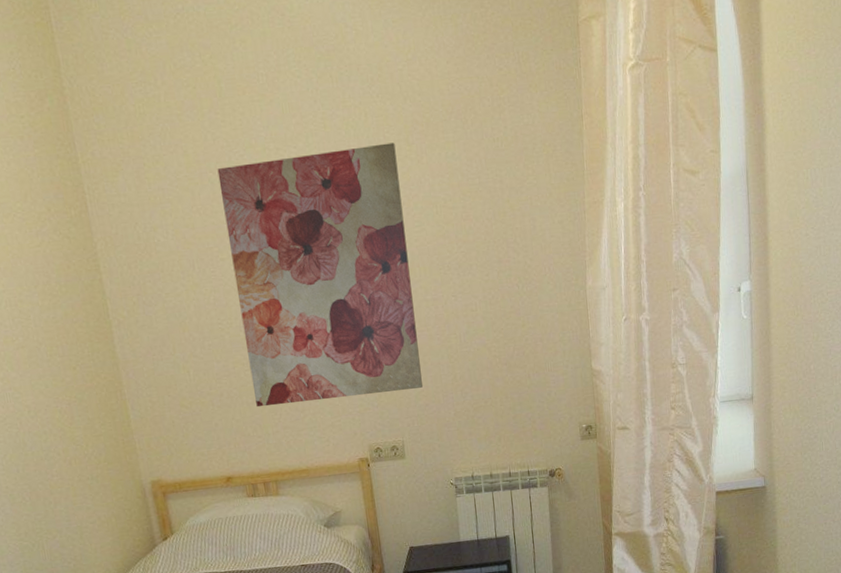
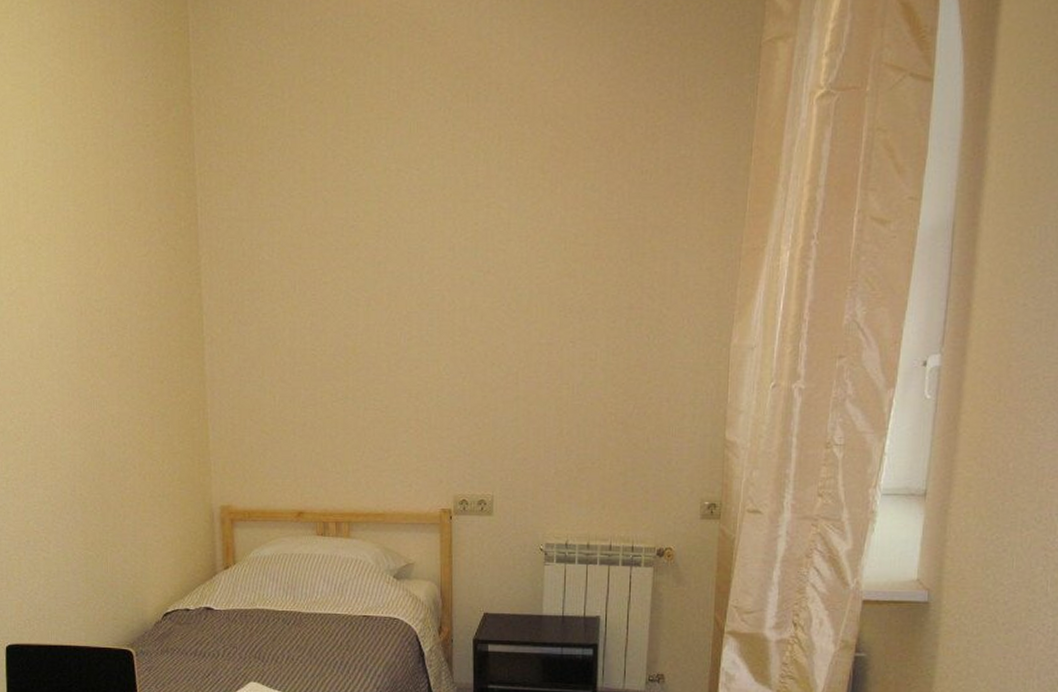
wall art: present [217,142,424,408] -> none [333,169,528,442]

